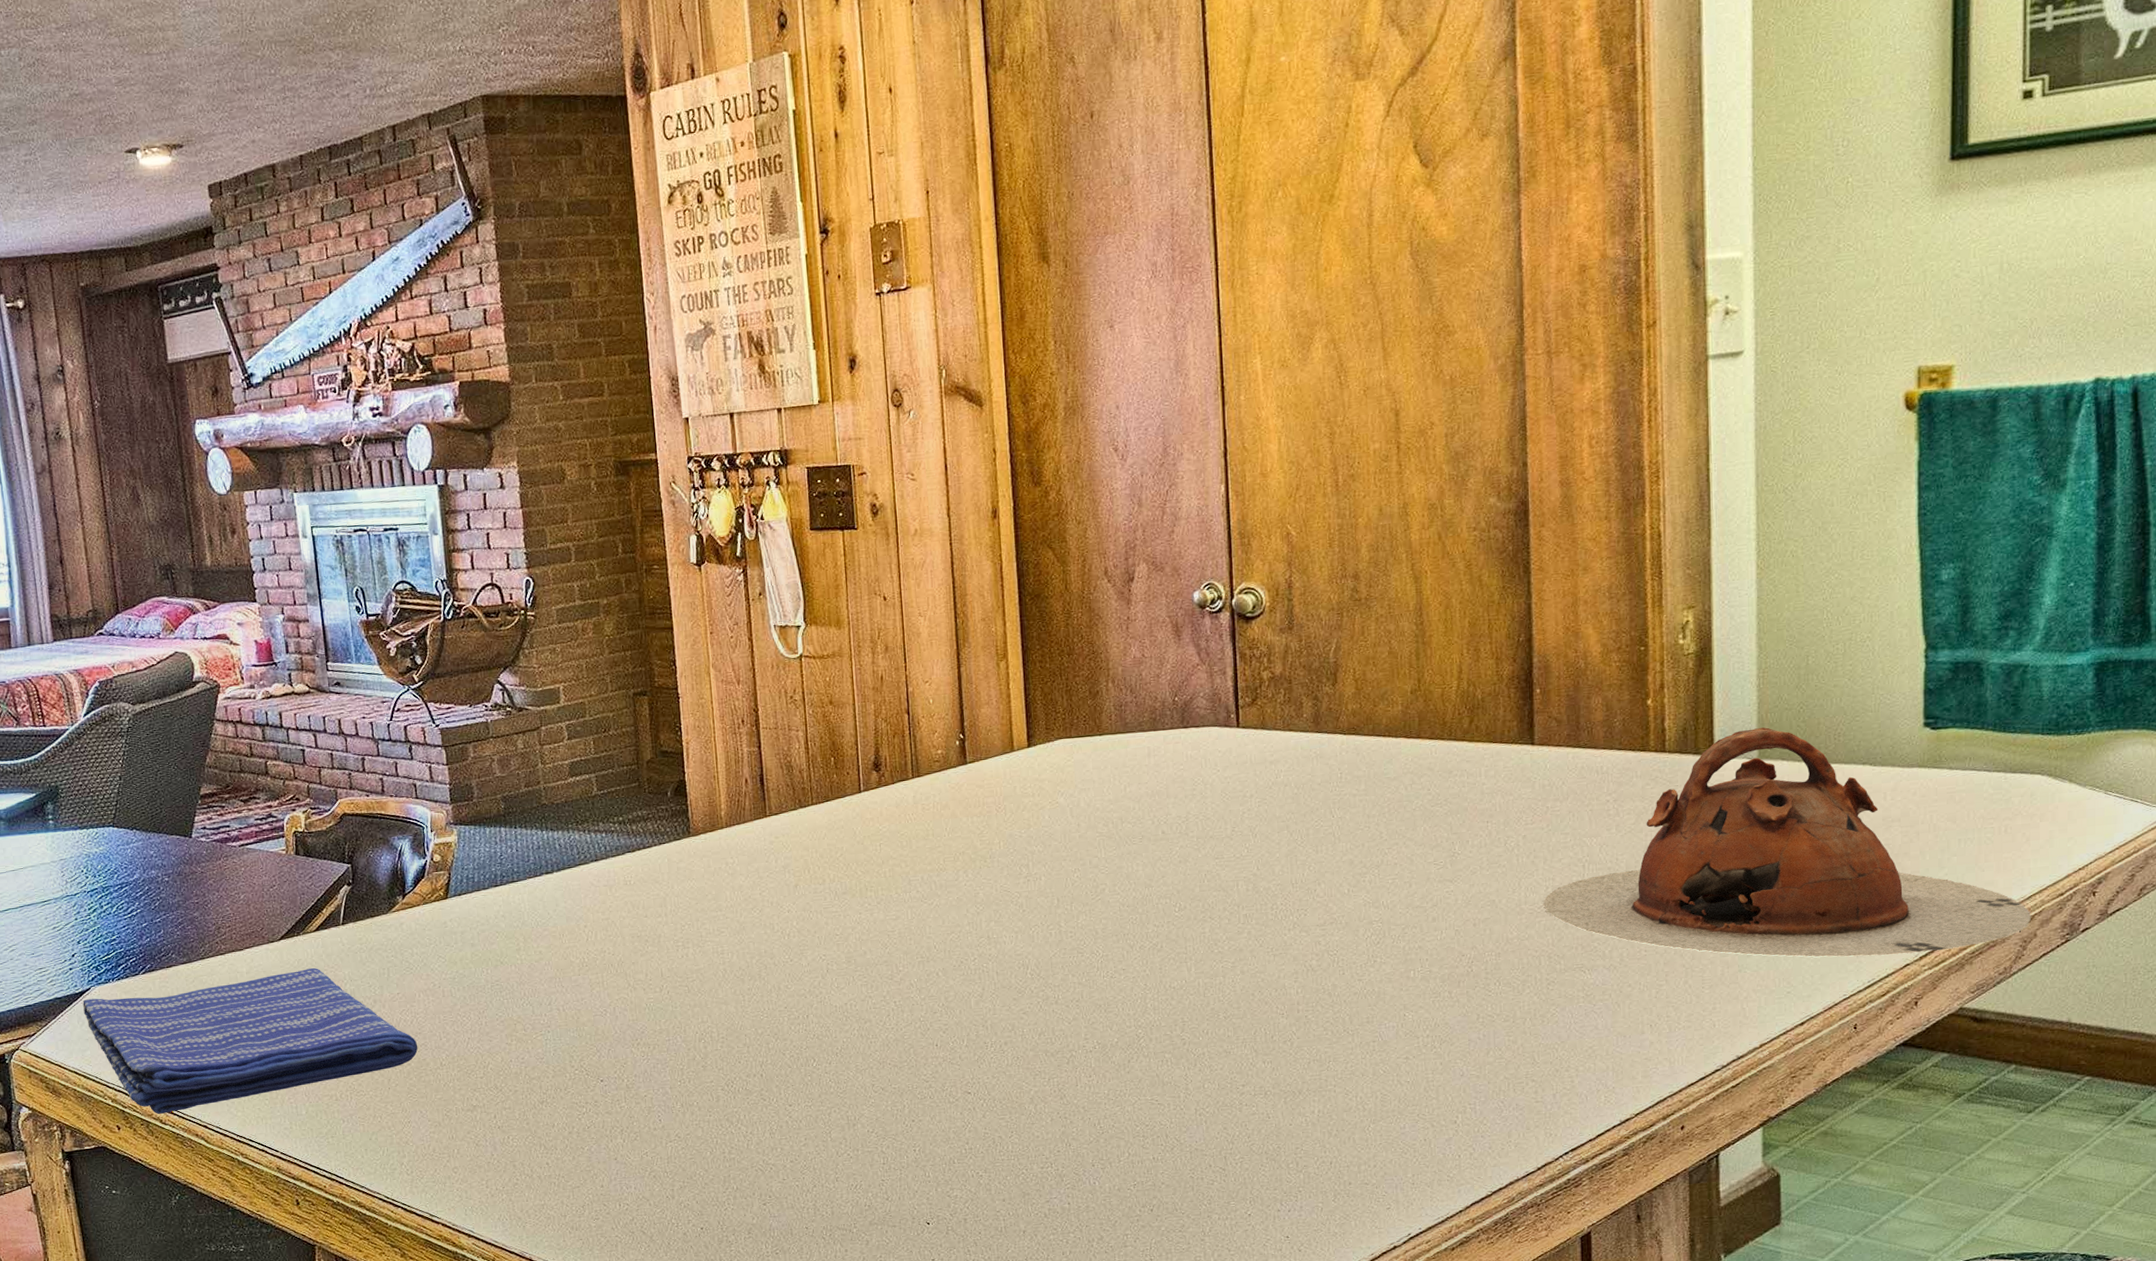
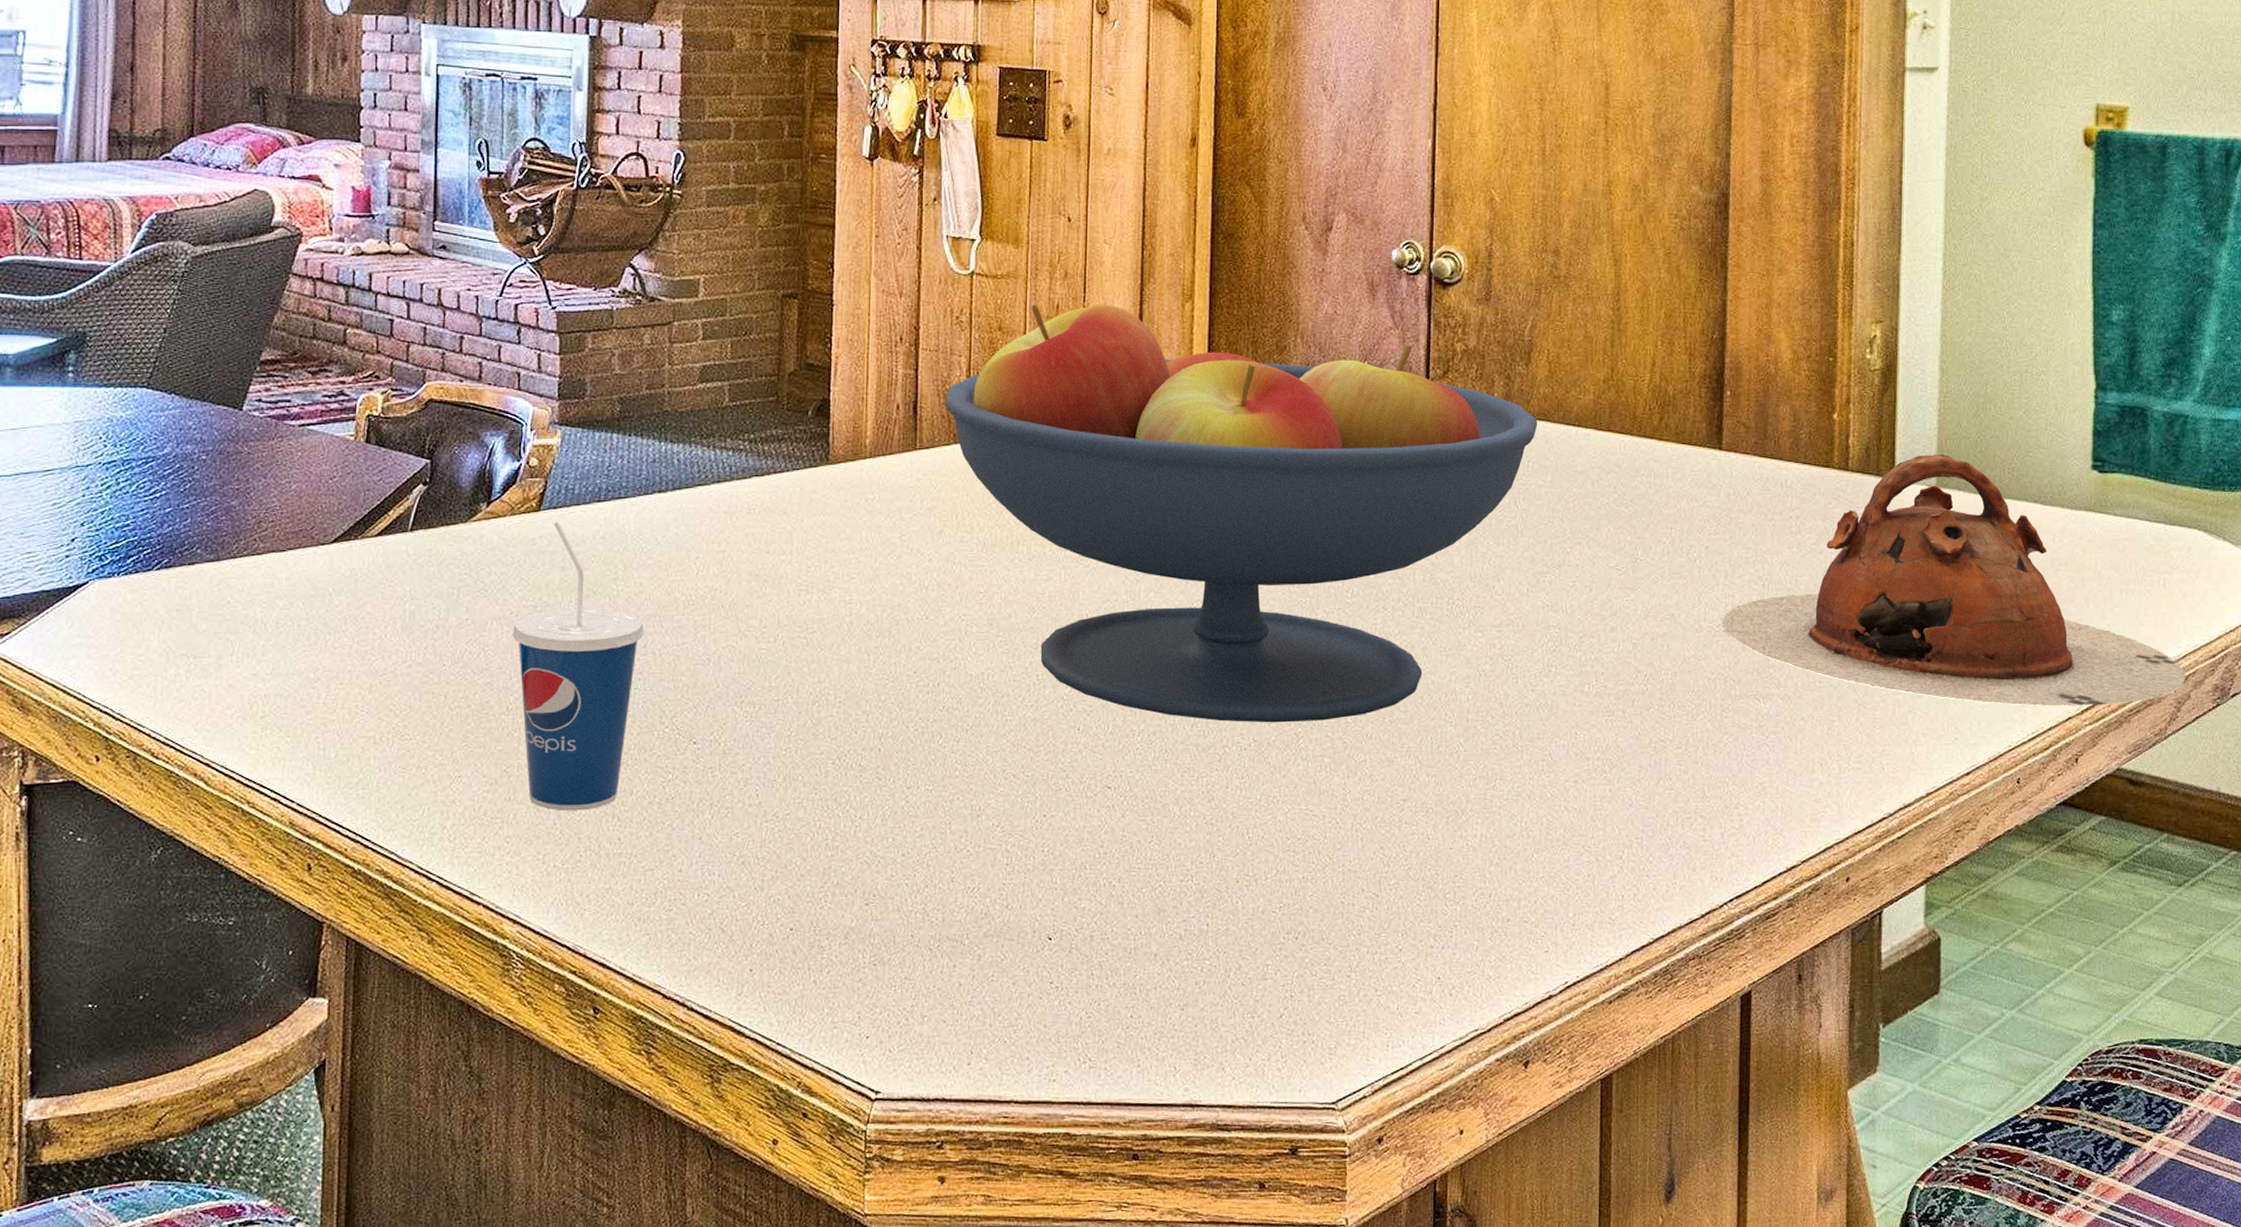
dish towel: present [82,967,418,1114] -> none [75,579,482,745]
cup: none [437,905,548,1145] -> present [512,521,644,812]
fruit bowl: none [787,670,1348,1029] -> present [944,303,1538,723]

